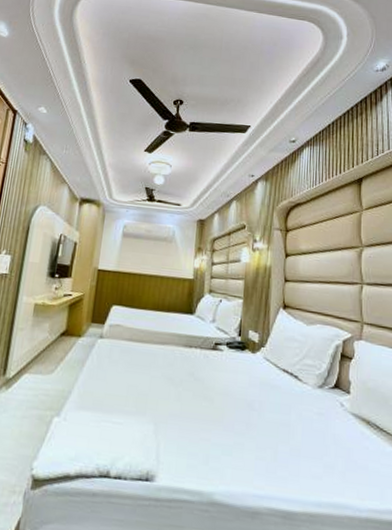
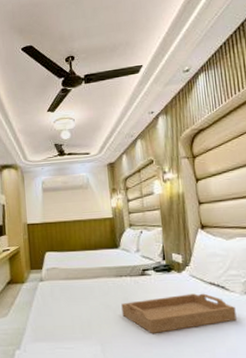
serving tray: none [184,378,306,420] -> present [121,293,237,334]

